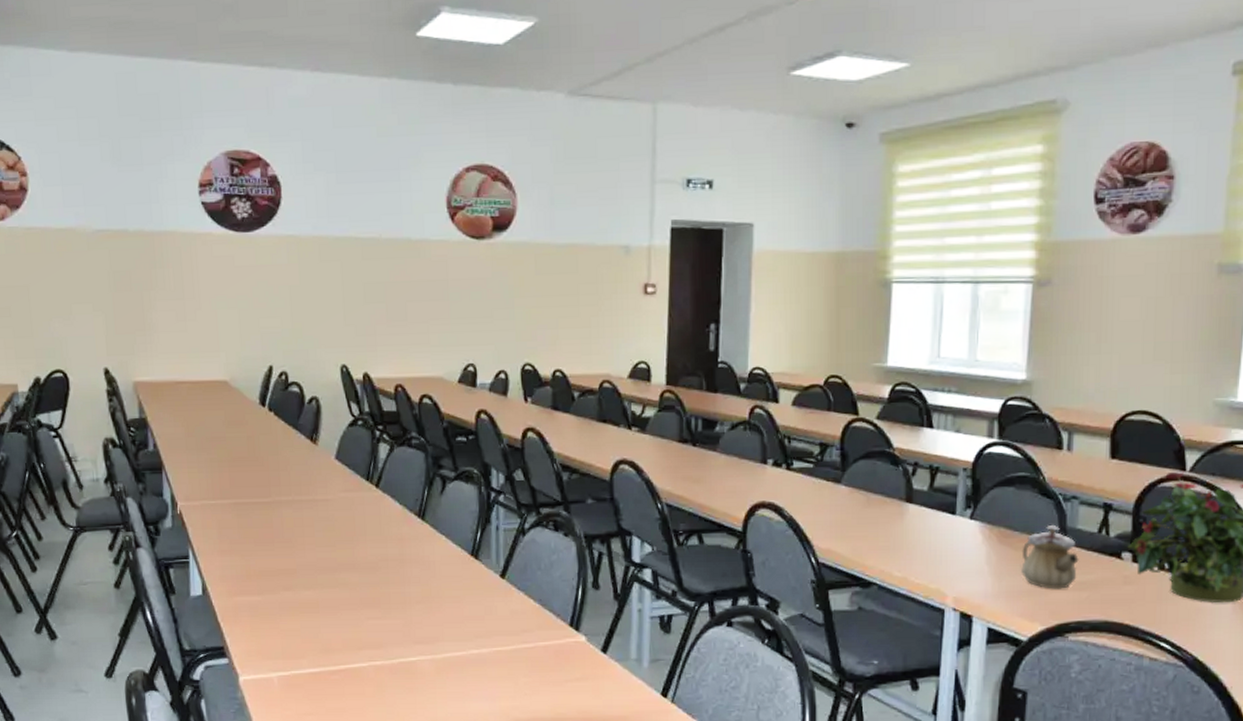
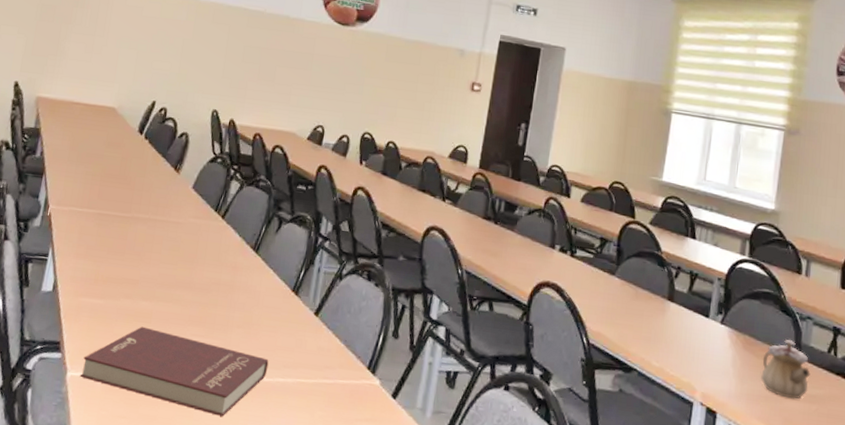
book: none [253,617,459,698] -> present [80,326,269,417]

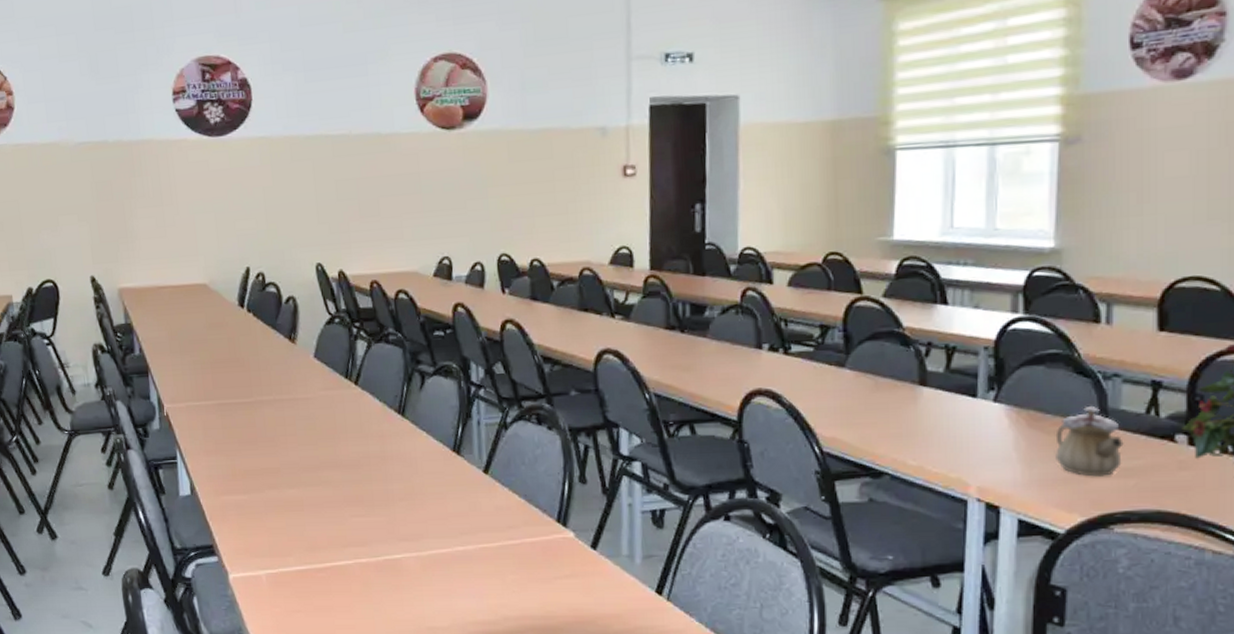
book: present [80,326,269,417] -> none [241,515,444,596]

